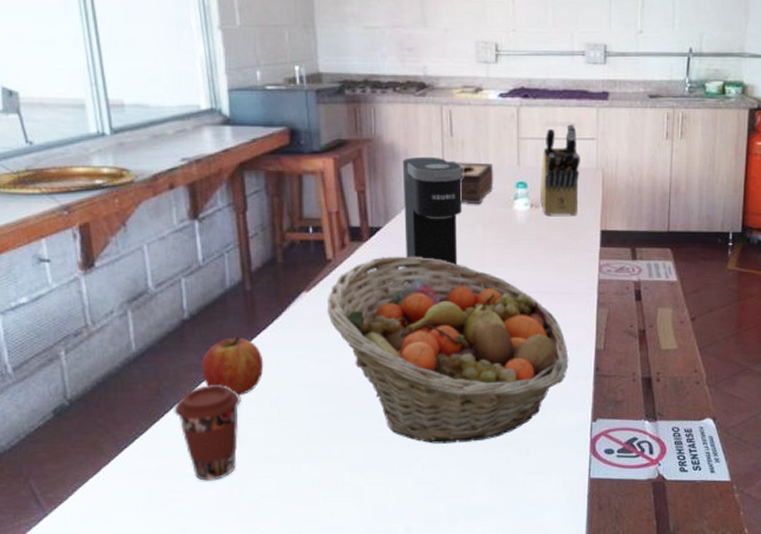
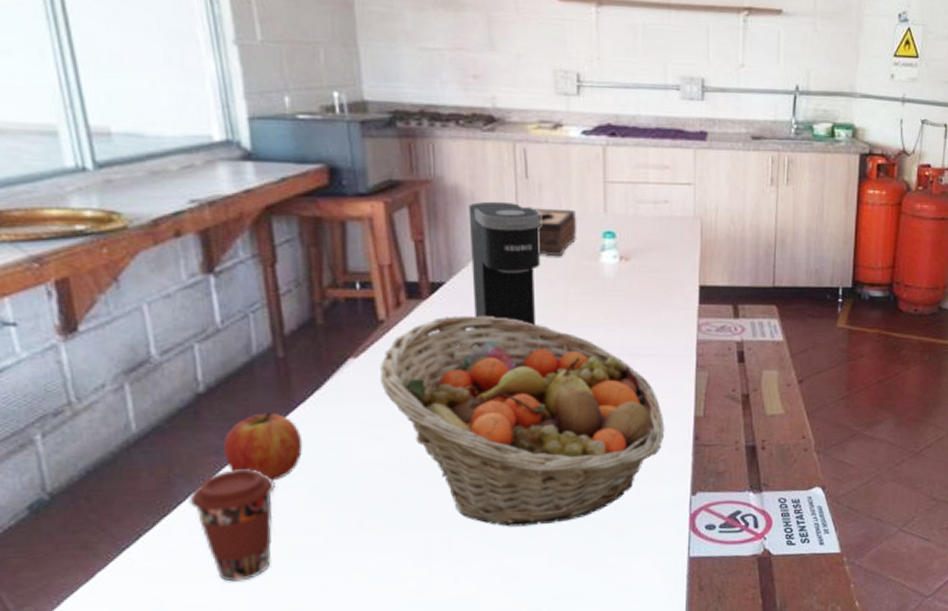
knife block: present [540,124,580,215] -> none [631,167,676,269]

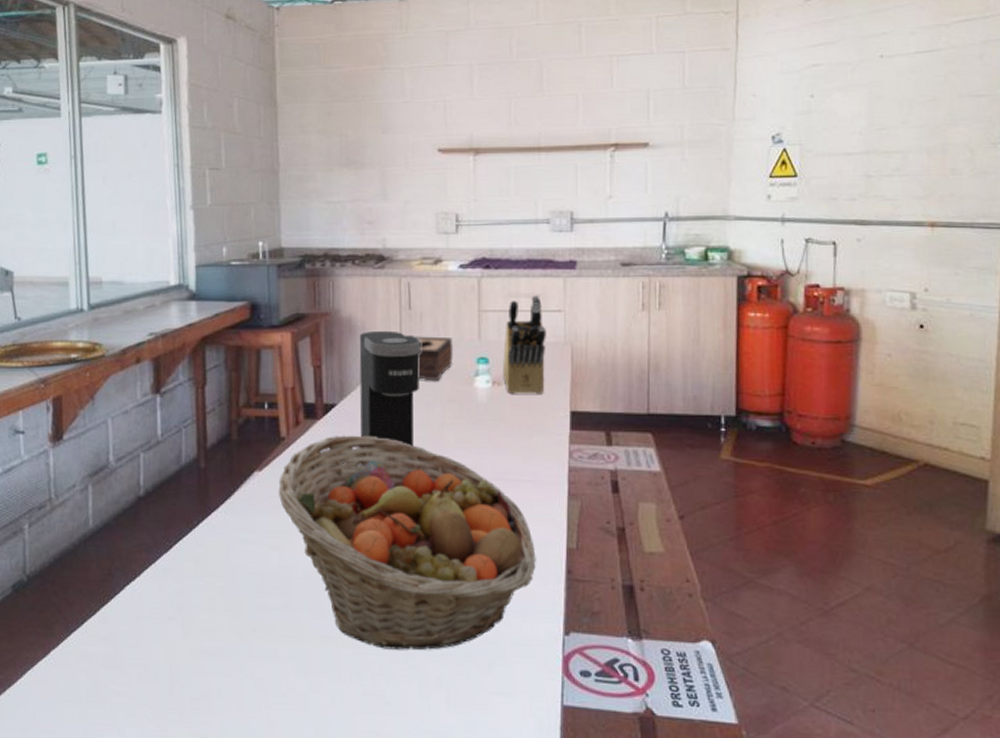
coffee cup: present [189,469,275,582] -> none [123,567,188,674]
apple: present [224,413,303,481] -> none [153,517,213,581]
knife block: none [631,167,676,269] -> present [503,296,546,394]

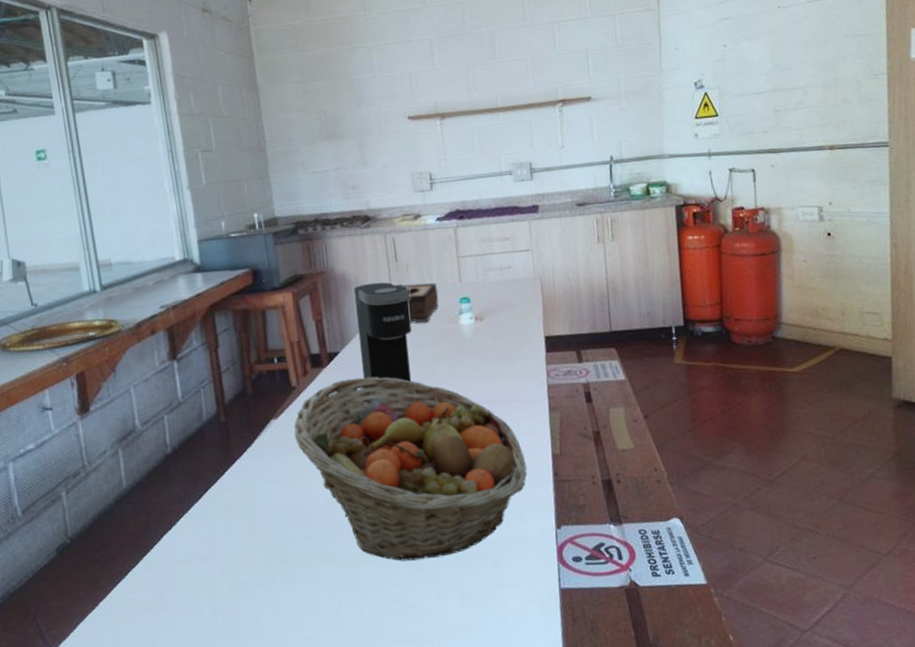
knife block: present [503,296,546,394] -> none [482,239,521,327]

